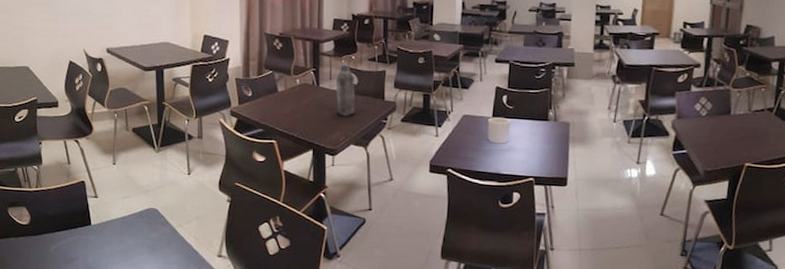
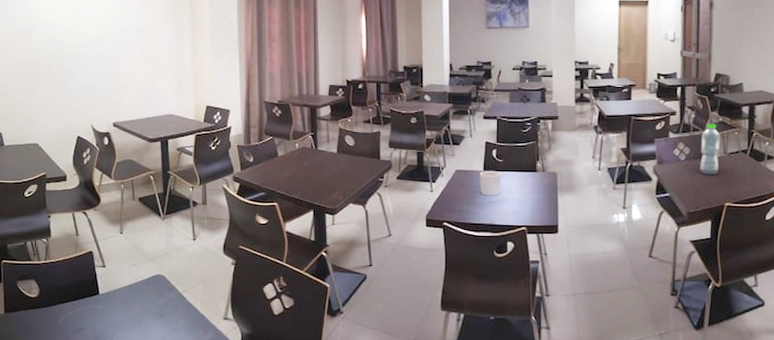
water bottle: present [335,64,356,117] -> none [333,127,353,177]
water bottle: none [721,78,747,133] -> present [700,124,721,175]

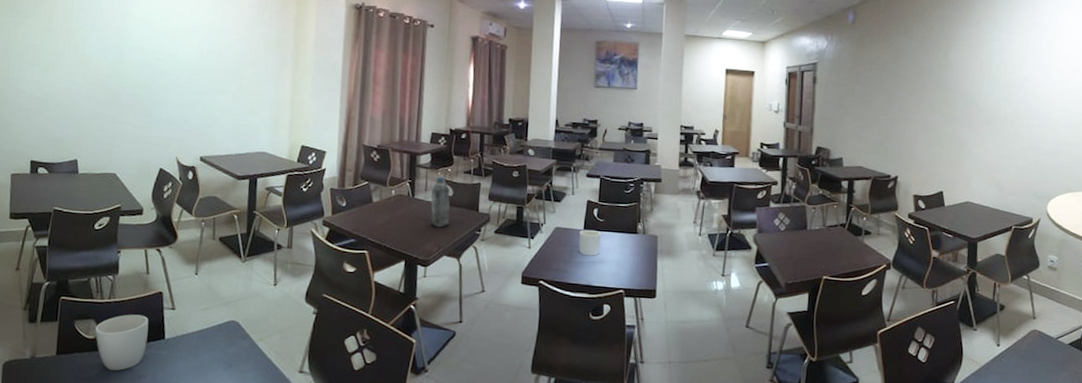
cup: none [35,273,84,325] -> present [94,314,149,371]
water bottle: none [333,127,353,177] -> present [430,176,450,228]
water bottle: present [700,124,721,175] -> none [799,196,821,248]

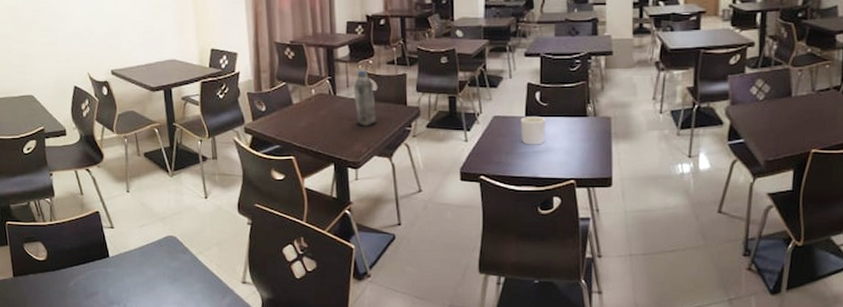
cup: present [94,314,149,371] -> none [43,235,94,289]

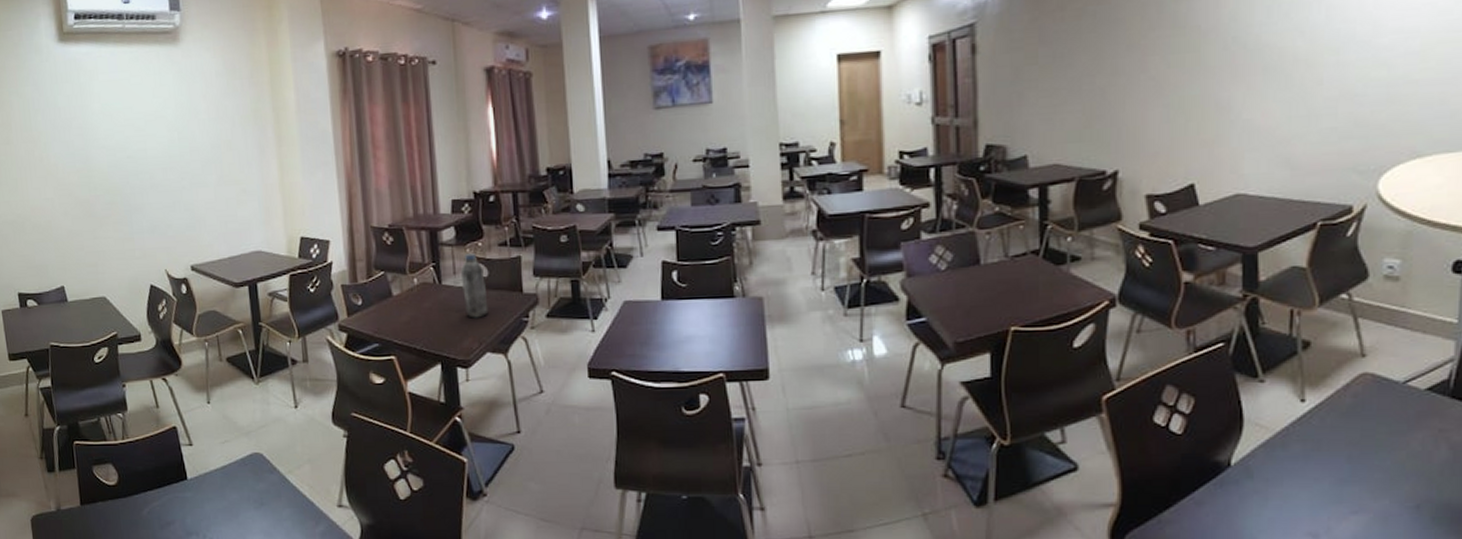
mug: present [520,117,545,145] -> none [656,300,686,334]

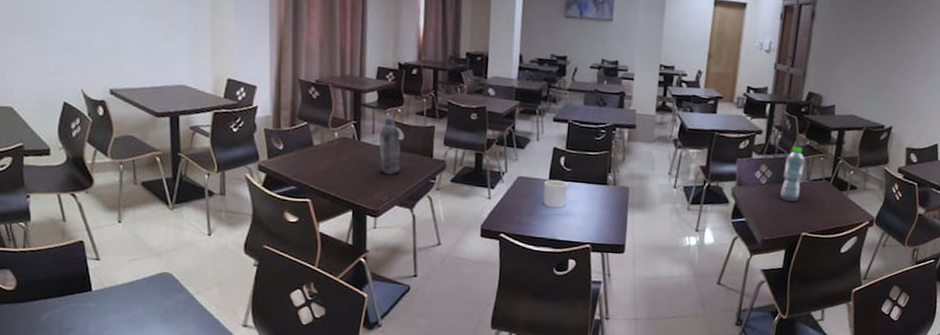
mug: none [656,300,686,334] -> present [543,180,568,209]
water bottle: none [969,216,999,289] -> present [780,146,806,202]

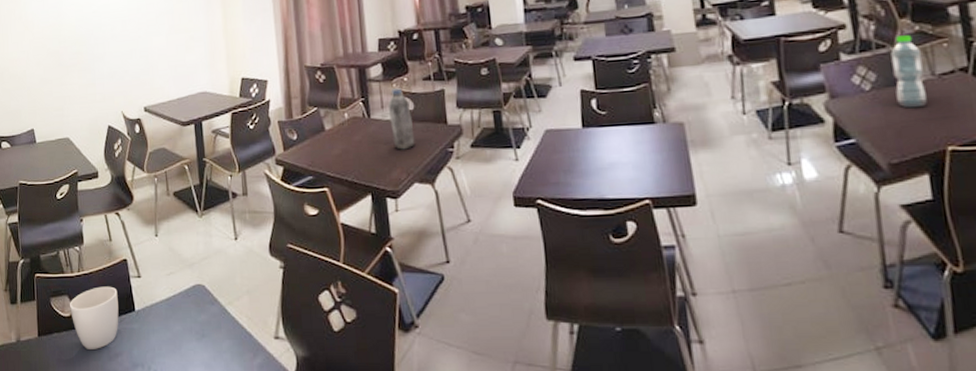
cup: none [11,264,73,323] -> present [69,286,119,349]
mug: present [543,180,568,209] -> none [577,127,609,161]

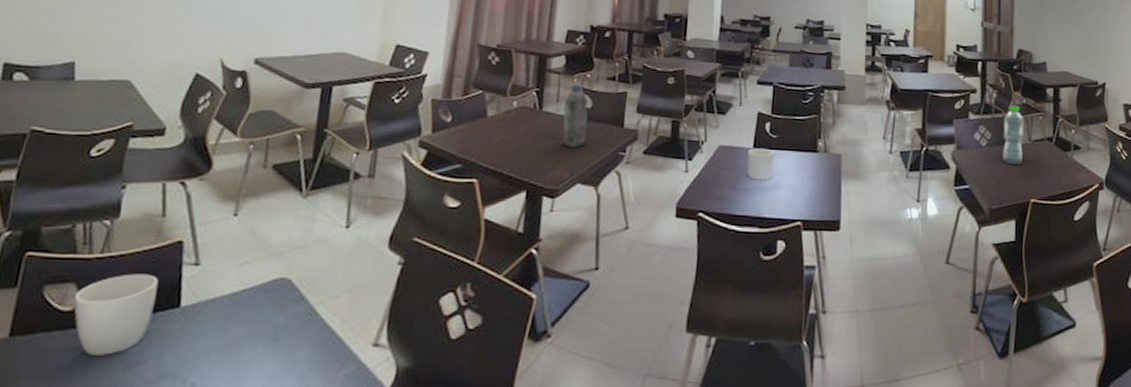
mug: none [577,127,609,161] -> present [747,148,774,181]

